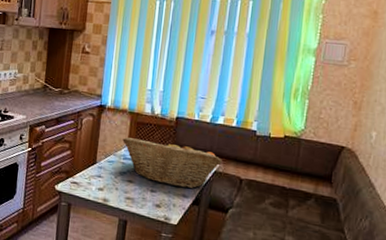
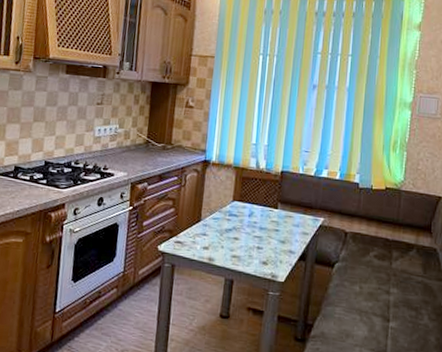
fruit basket: present [122,137,222,188] -> none [227,193,327,244]

